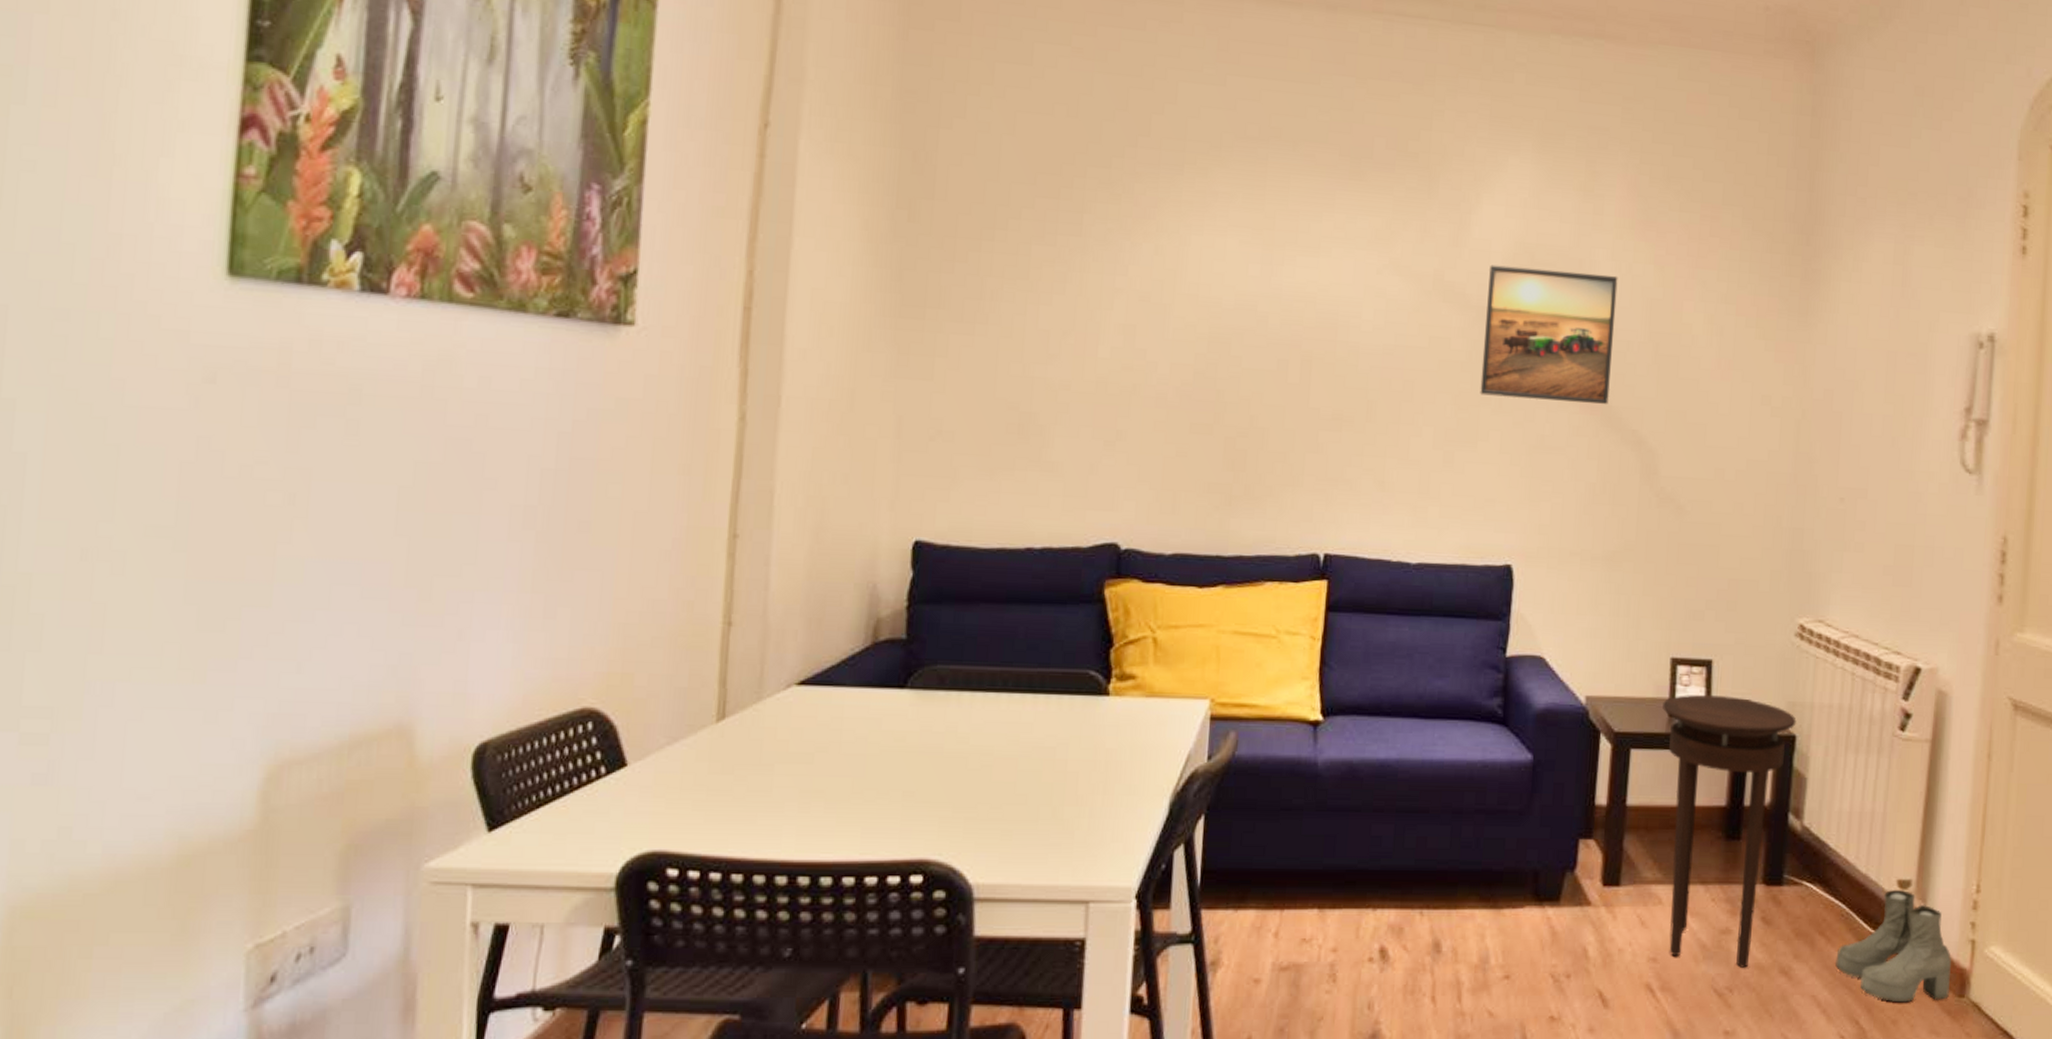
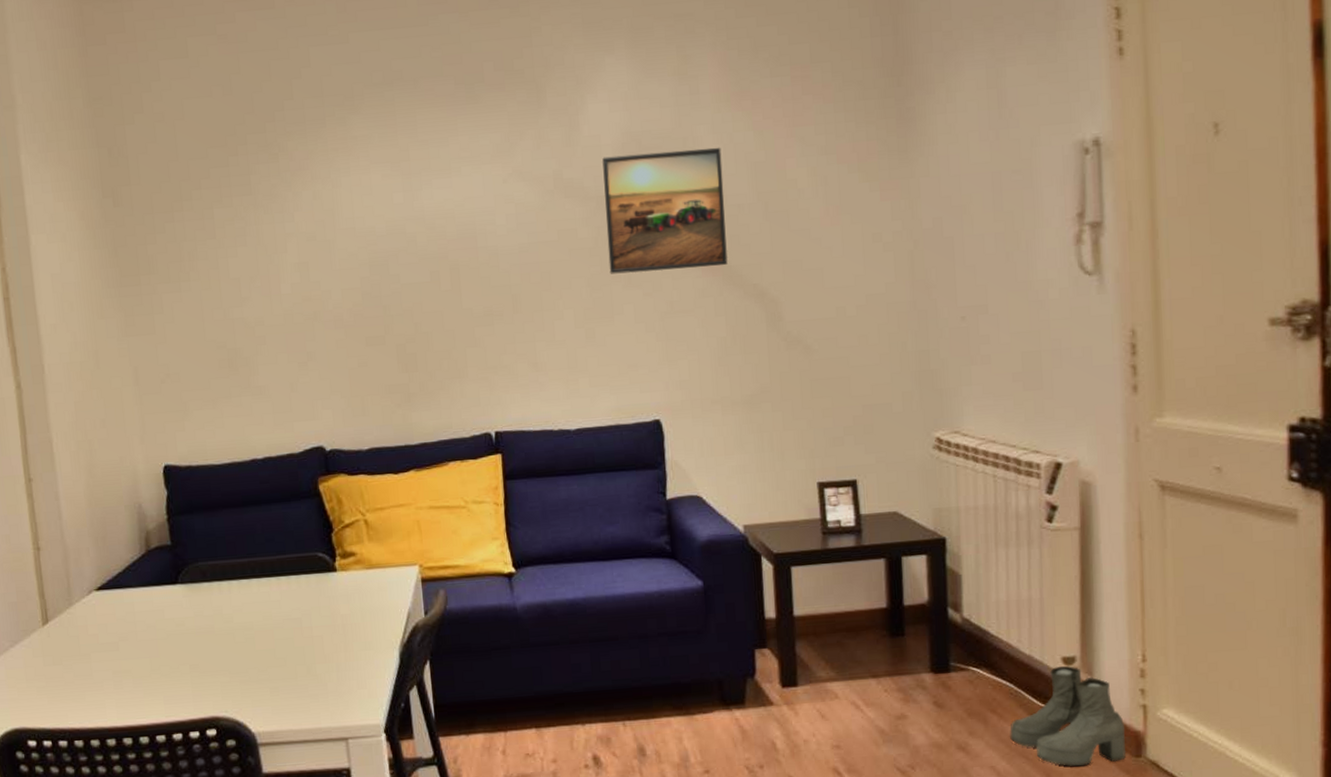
stool: present [1663,694,1797,968] -> none [815,510,945,747]

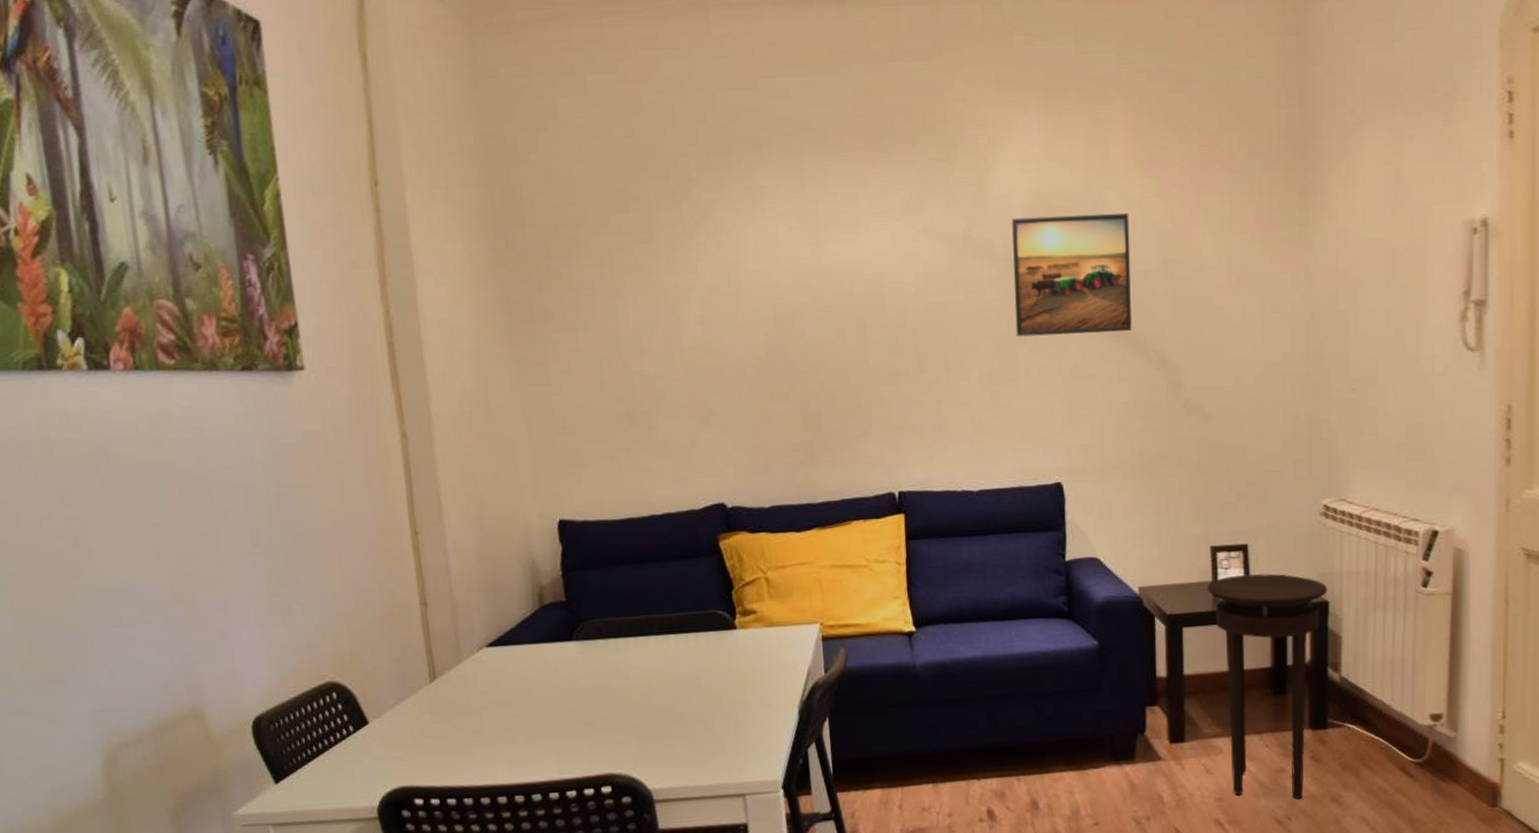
stool: none [815,510,945,747] -> present [1207,574,1328,799]
boots: present [1010,666,1127,767] -> none [1380,722,1484,816]

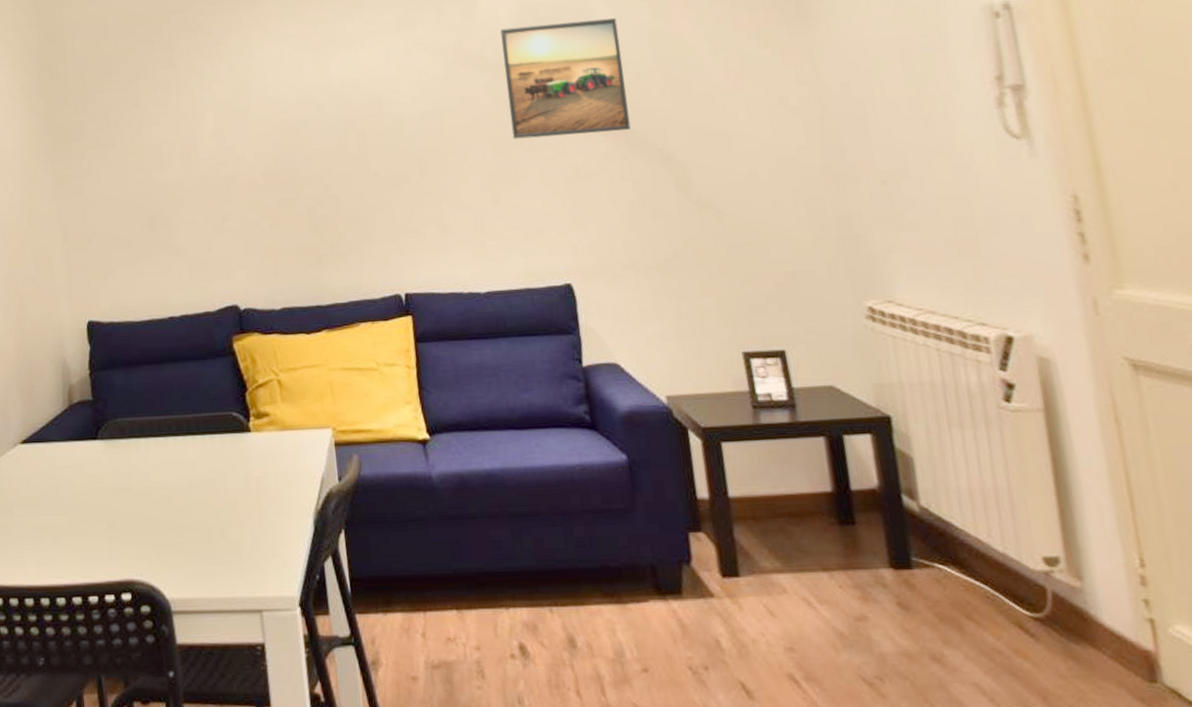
stool: present [1207,574,1328,799] -> none [744,383,894,656]

